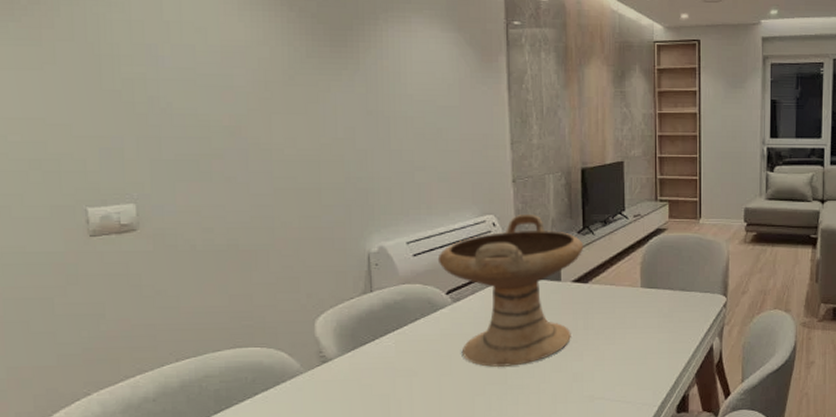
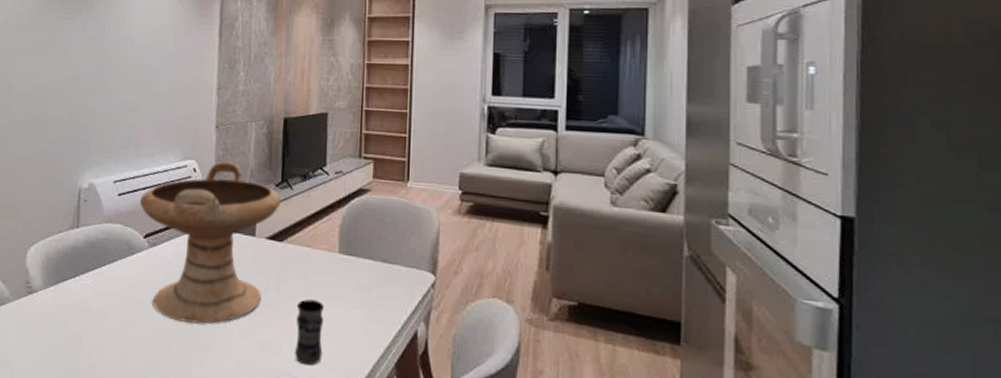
jar: none [605,331,631,388] -> present [295,299,324,366]

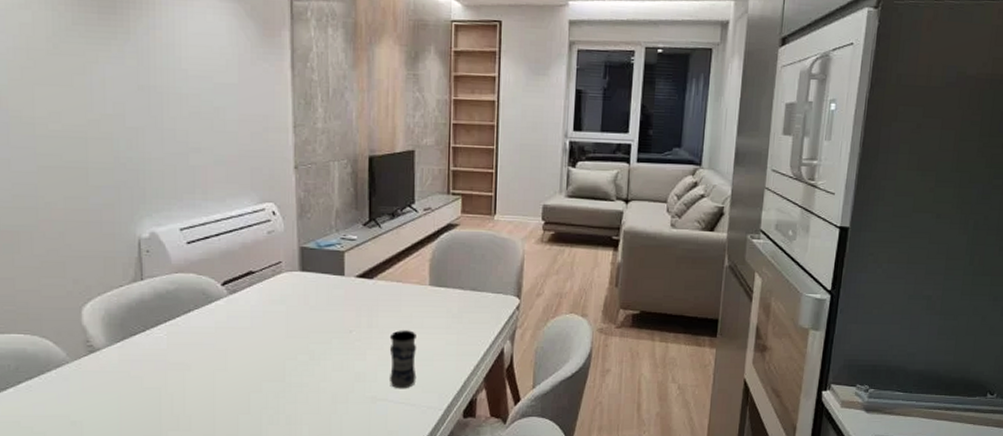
decorative bowl: present [139,162,282,324] -> none [213,204,370,363]

